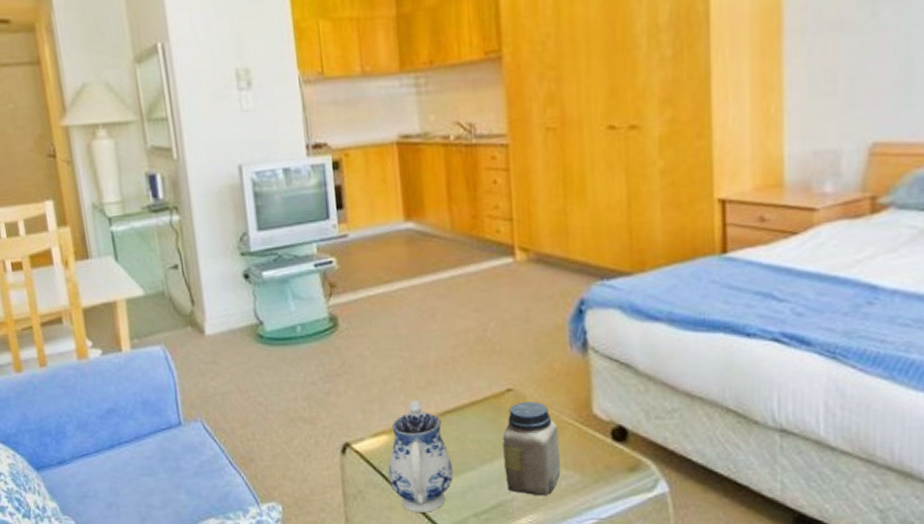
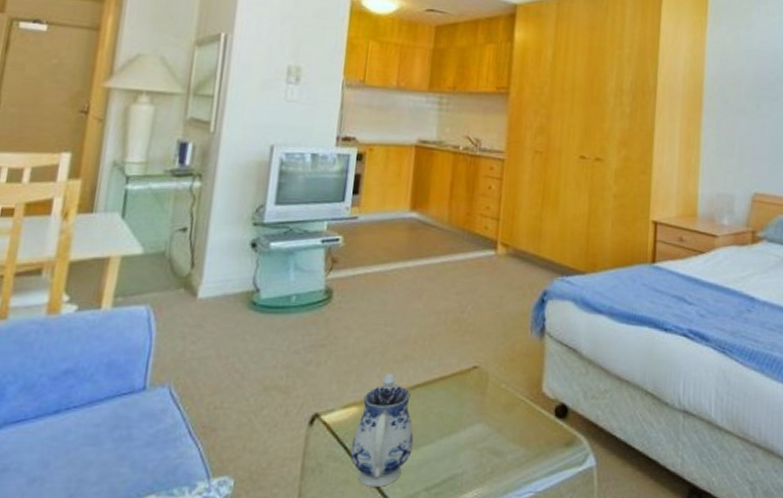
jar: present [502,401,561,496] -> none [460,379,512,470]

